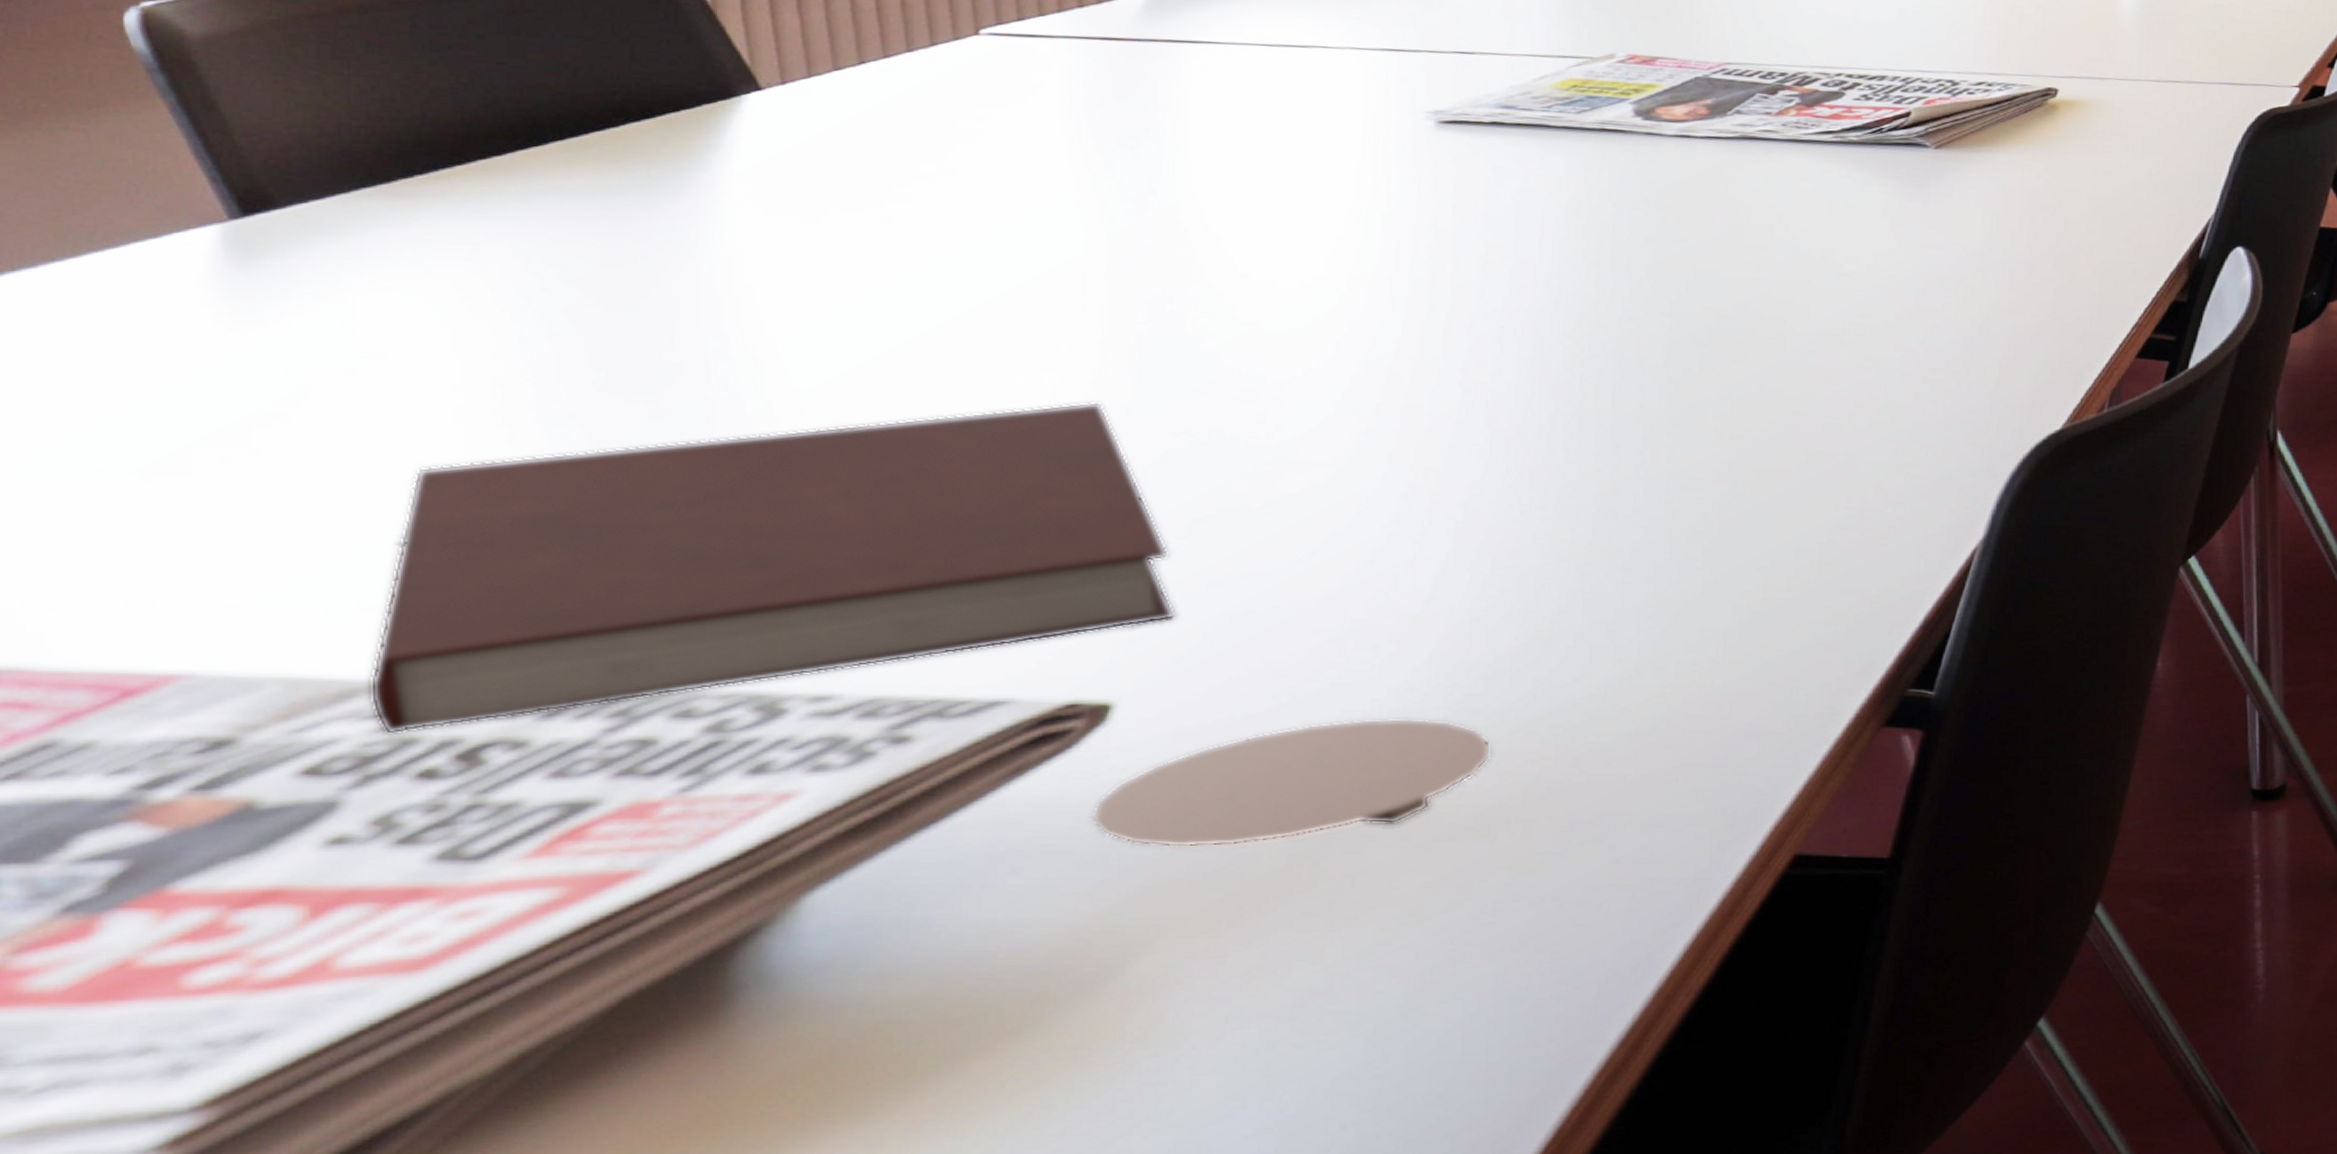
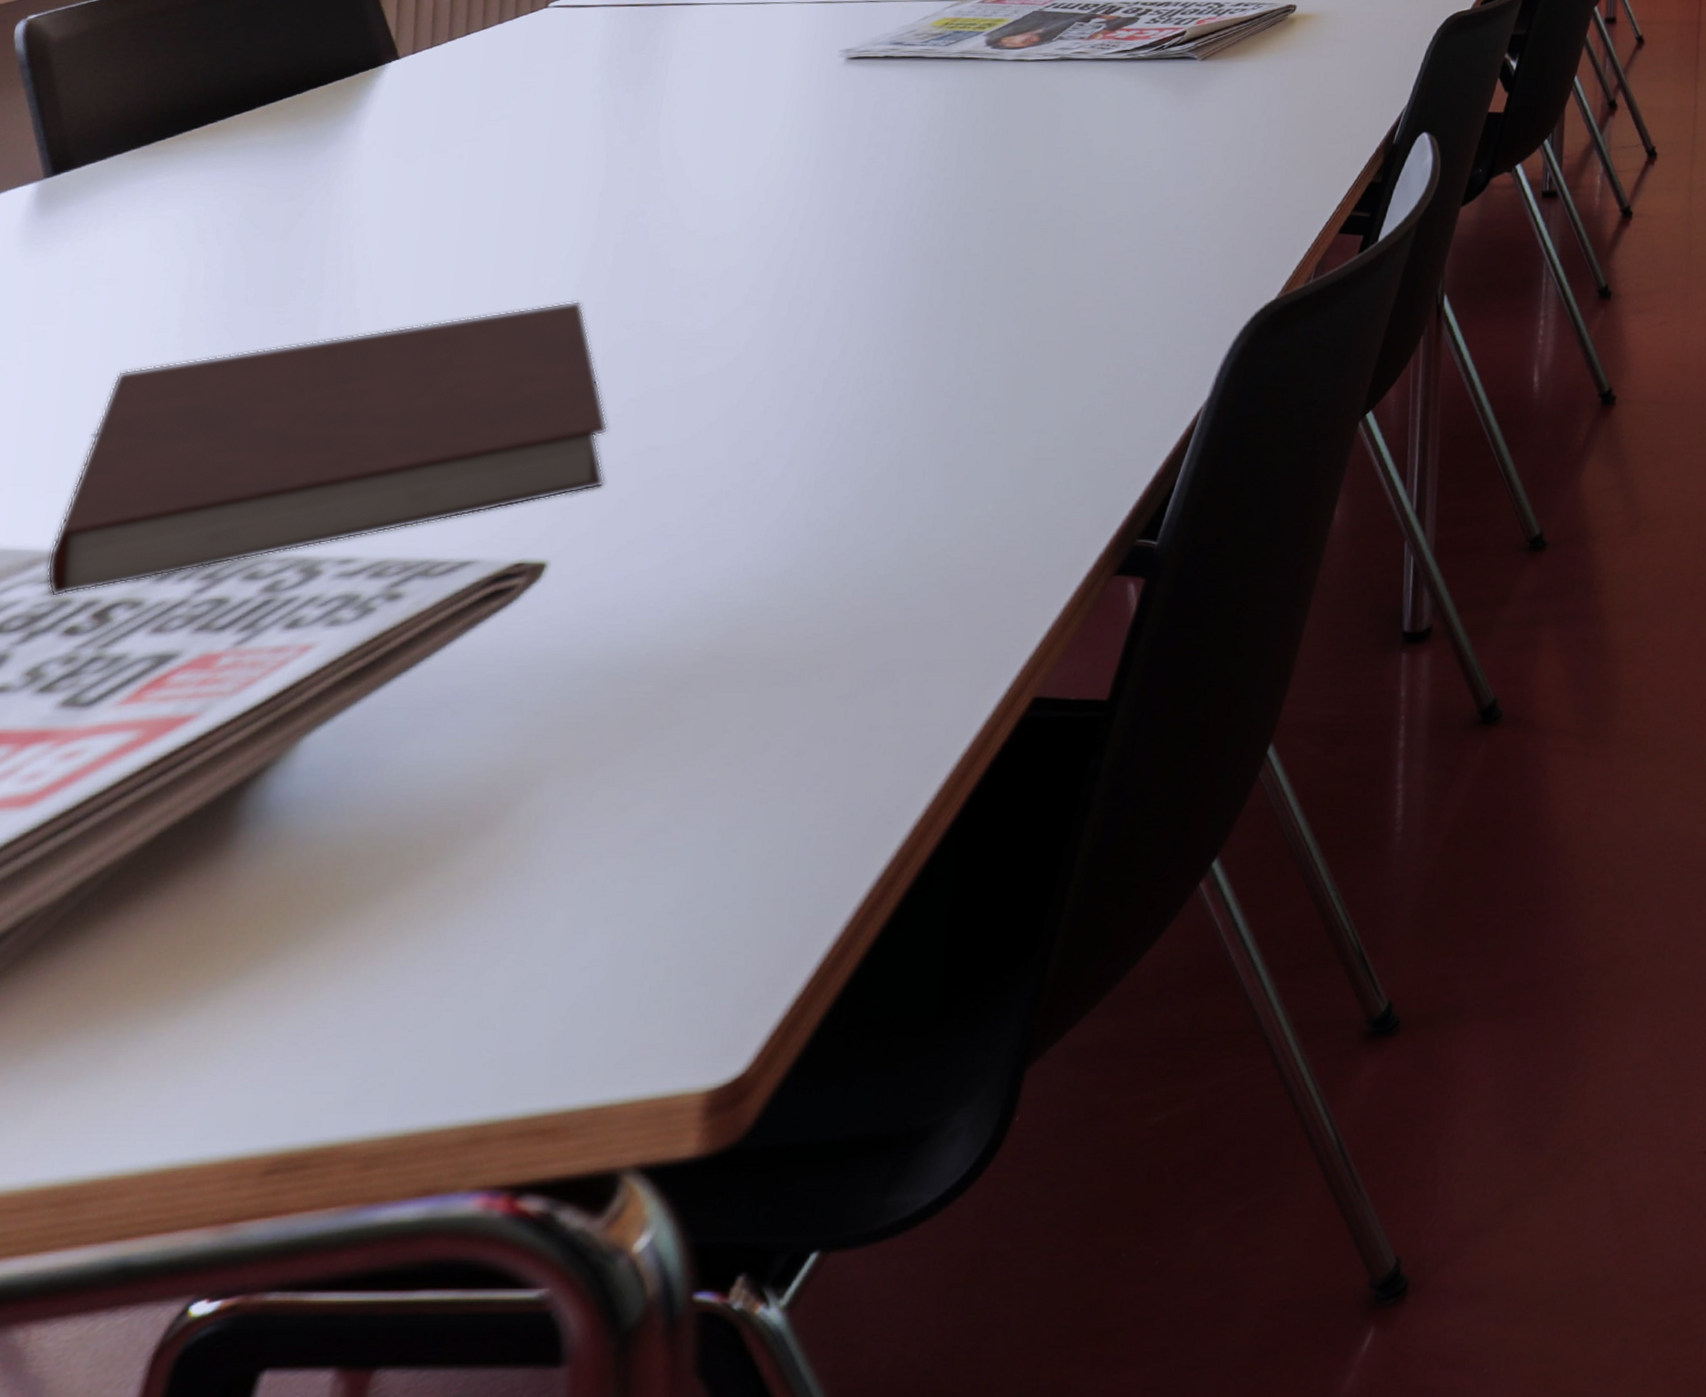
coaster: present [1092,718,1492,848] -> none [516,572,816,693]

